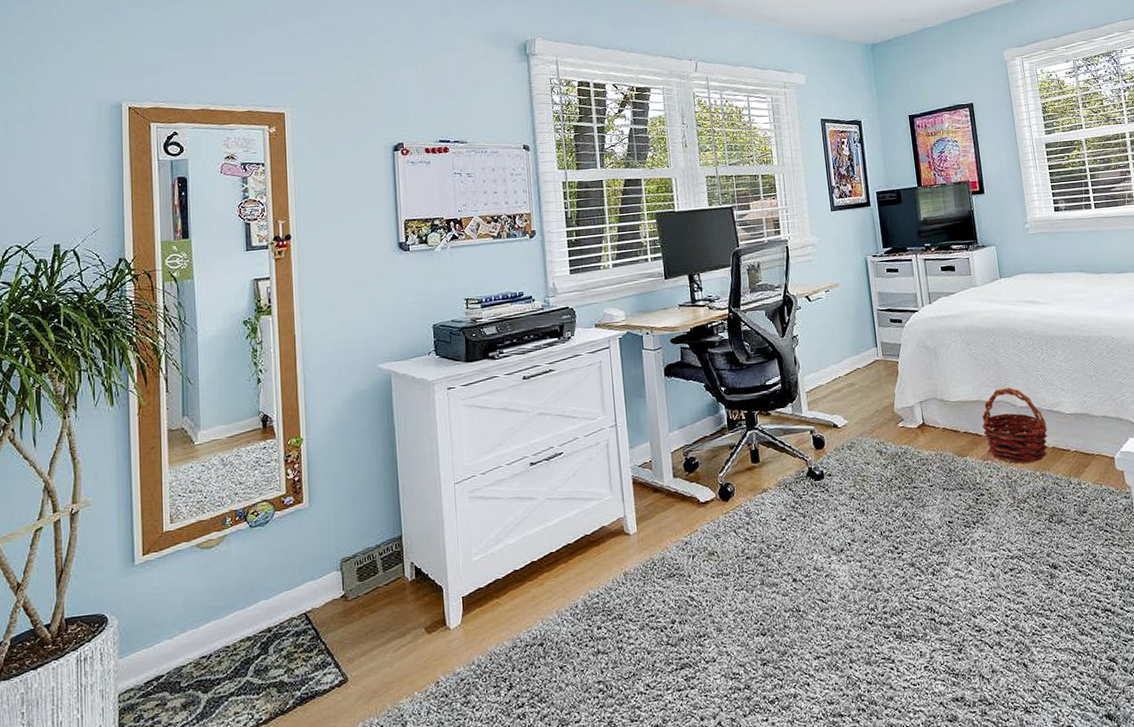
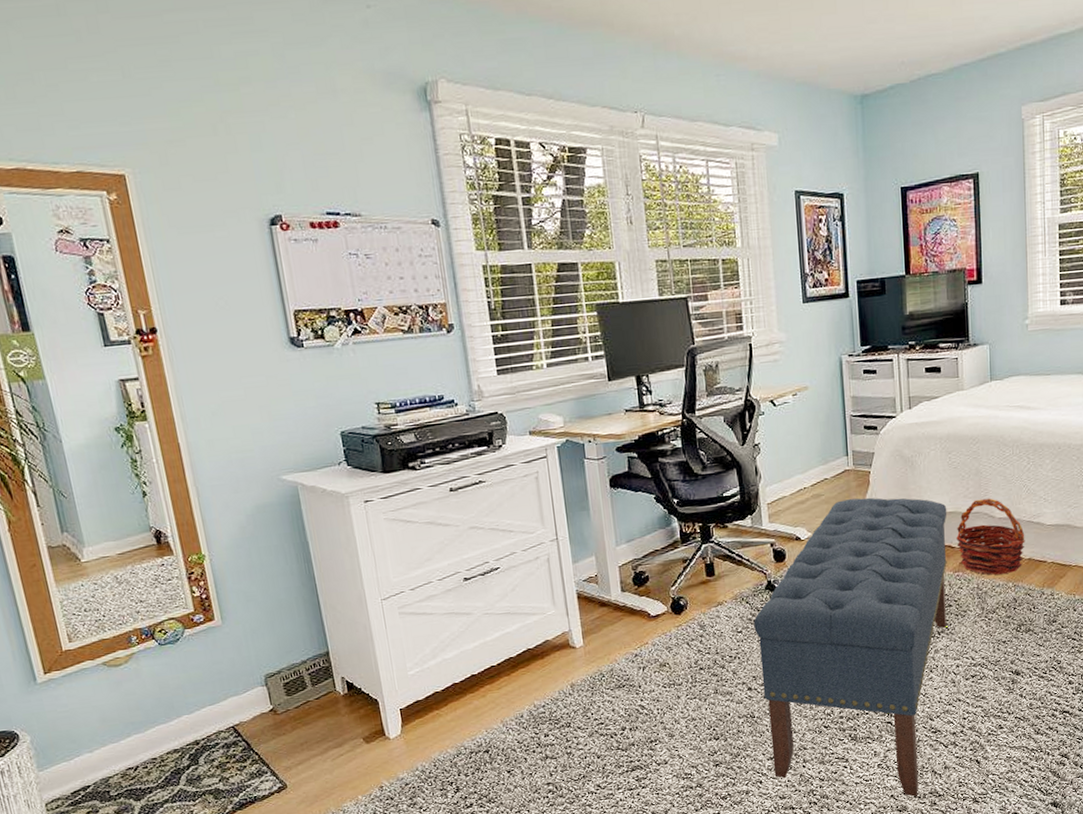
bench: none [796,386,982,705] -> present [753,497,947,797]

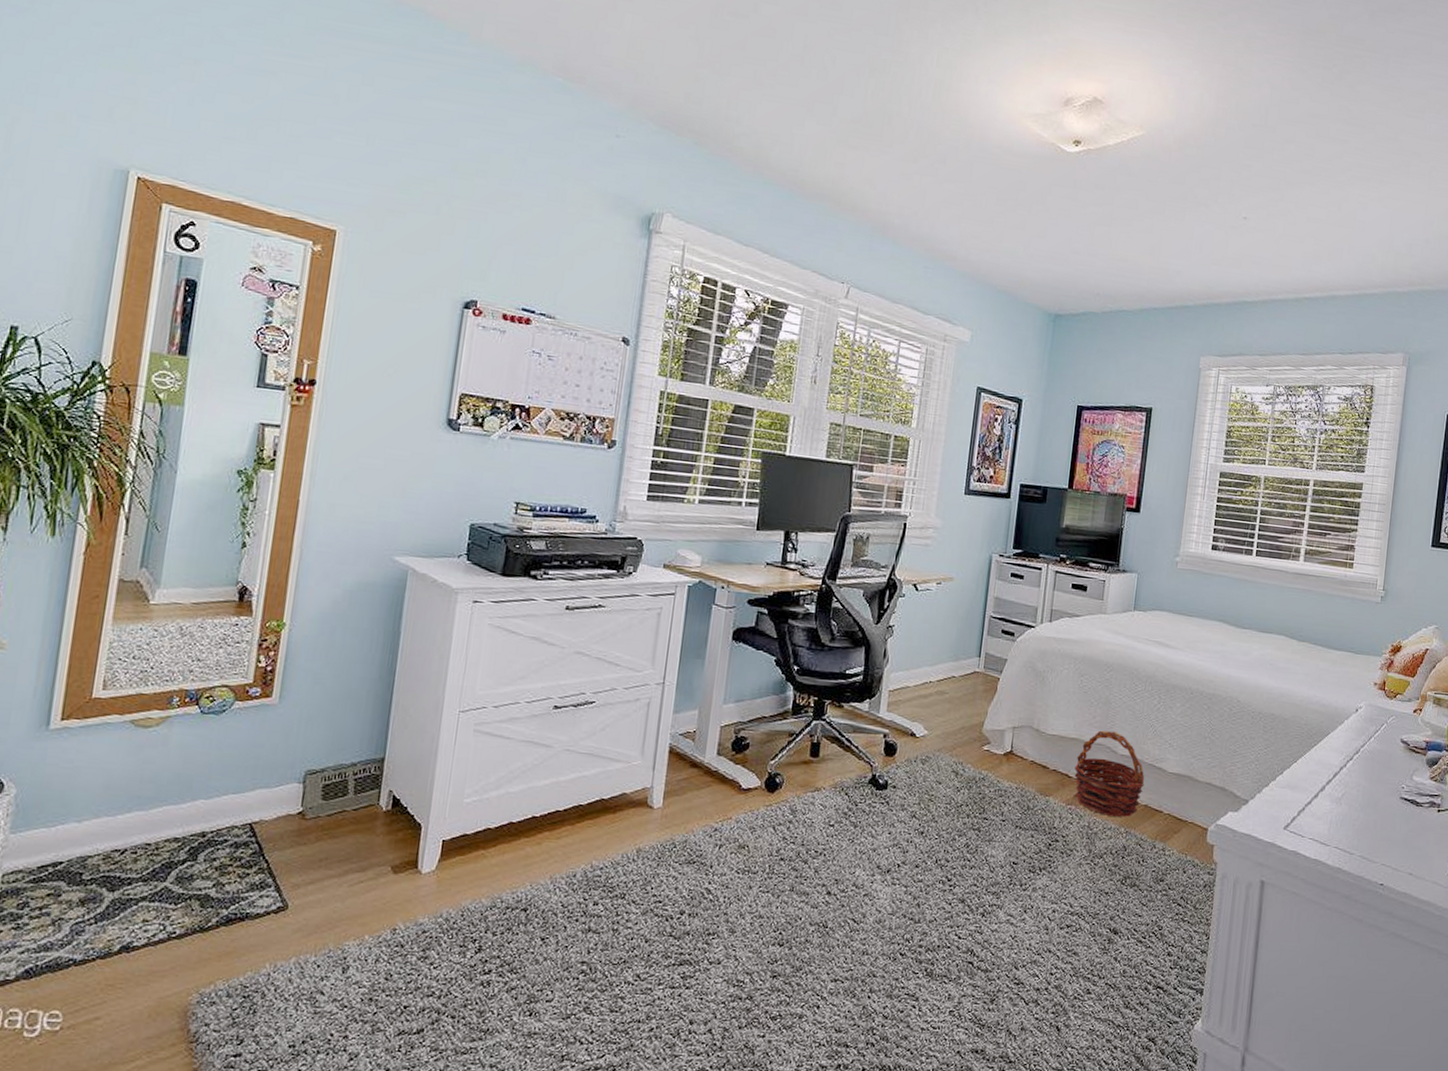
bench: present [753,497,947,797] -> none [834,702,1071,1058]

